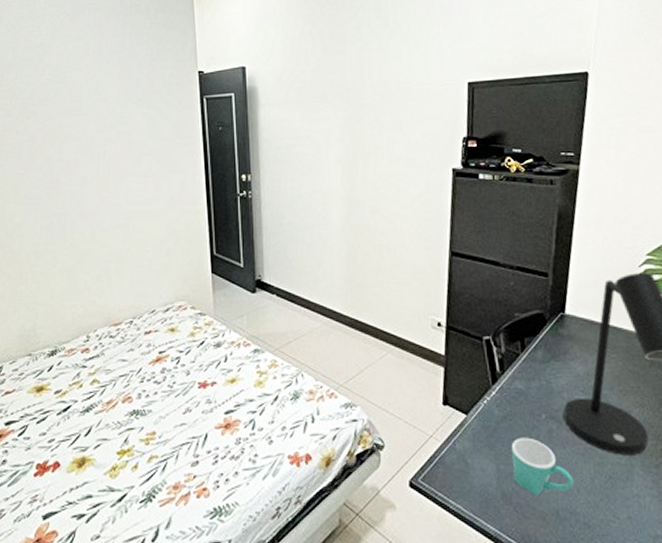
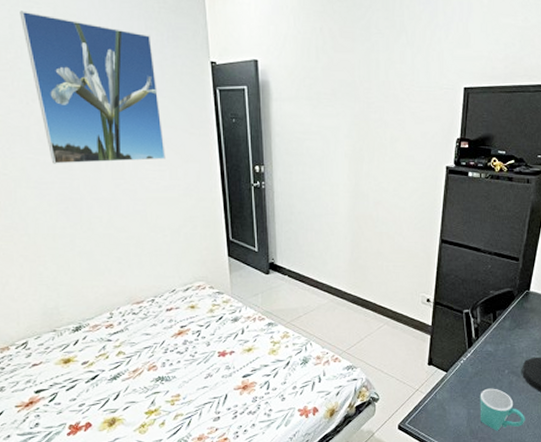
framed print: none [22,35,151,179] -> present [20,10,166,164]

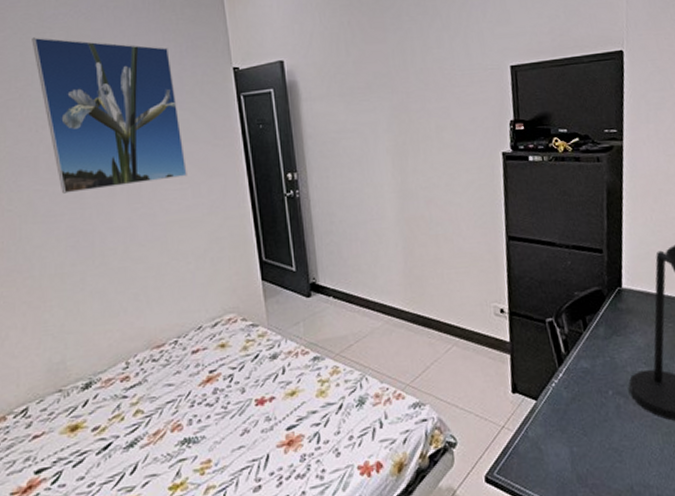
mug: present [480,388,525,431] -> none [582,415,645,474]

